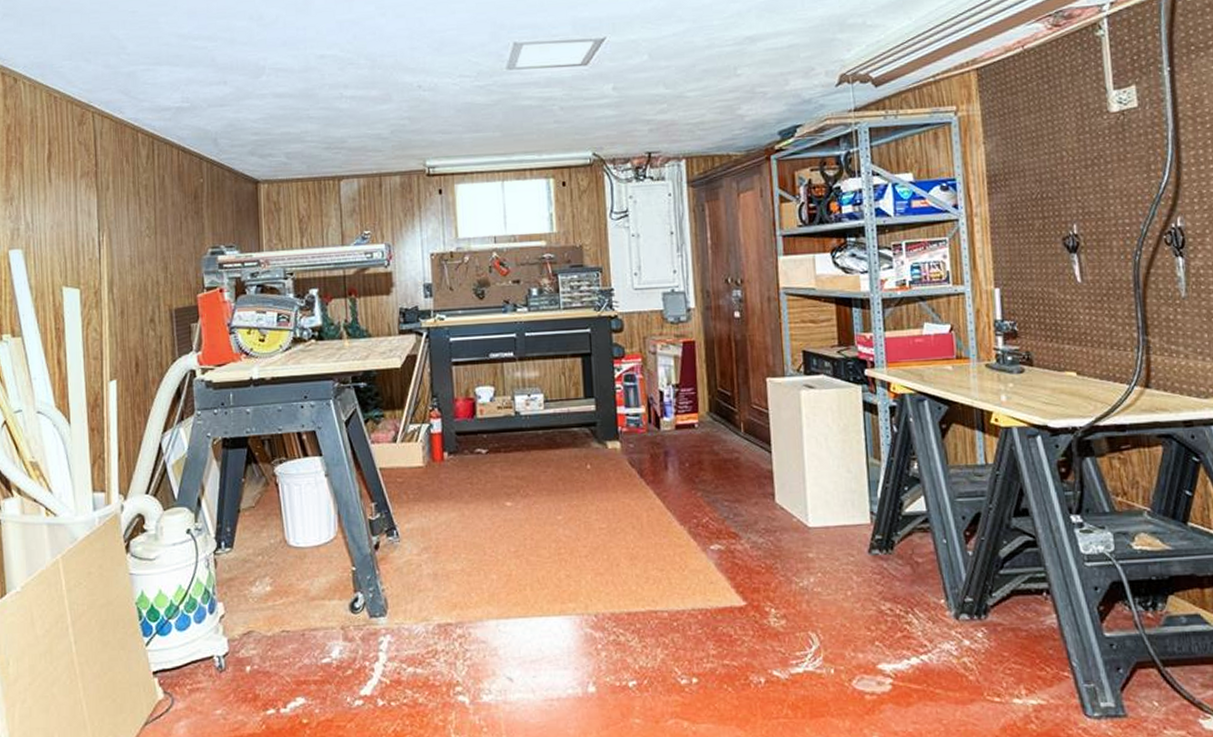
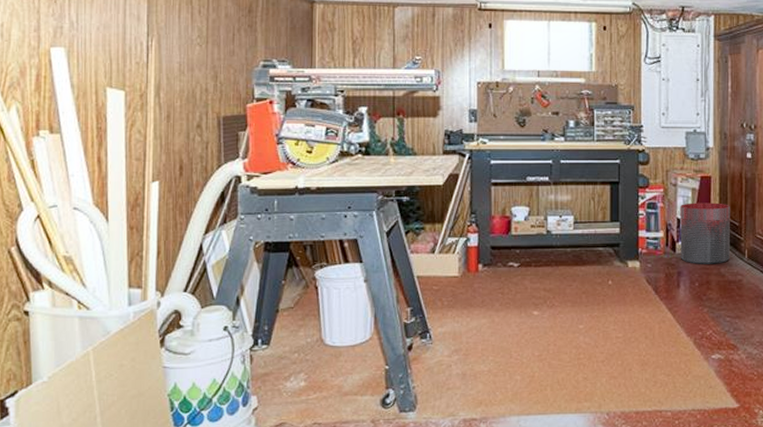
trash can: none [662,370,724,442] -> present [680,203,731,264]

